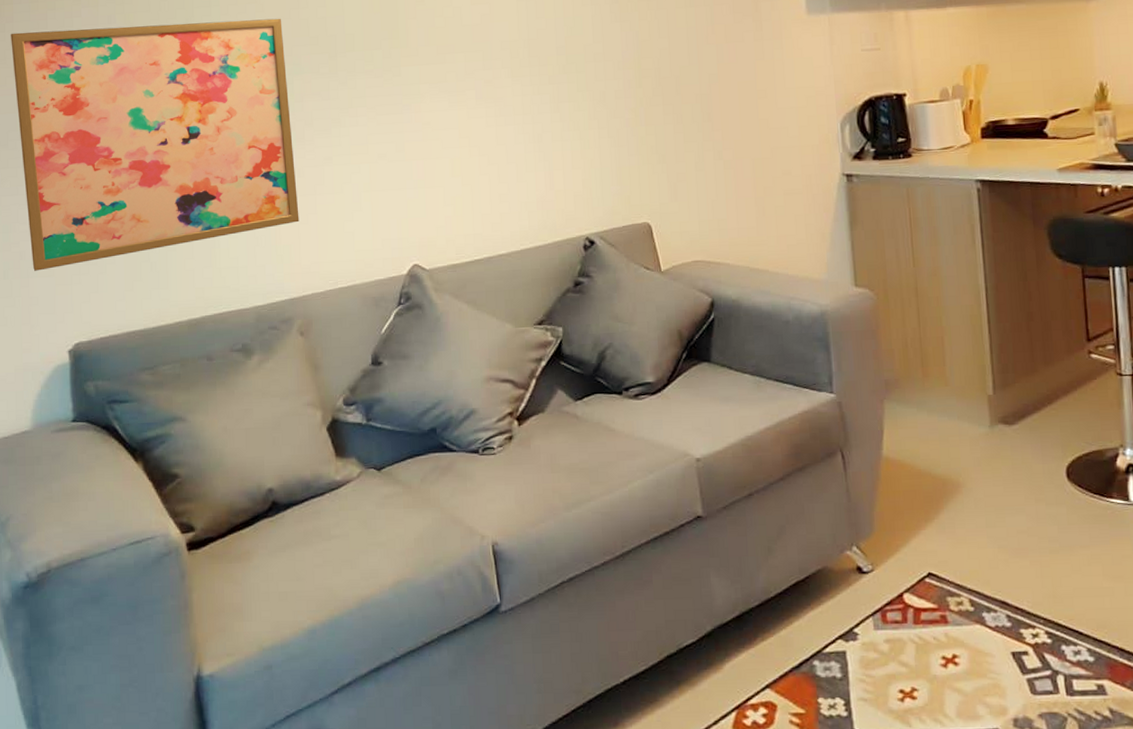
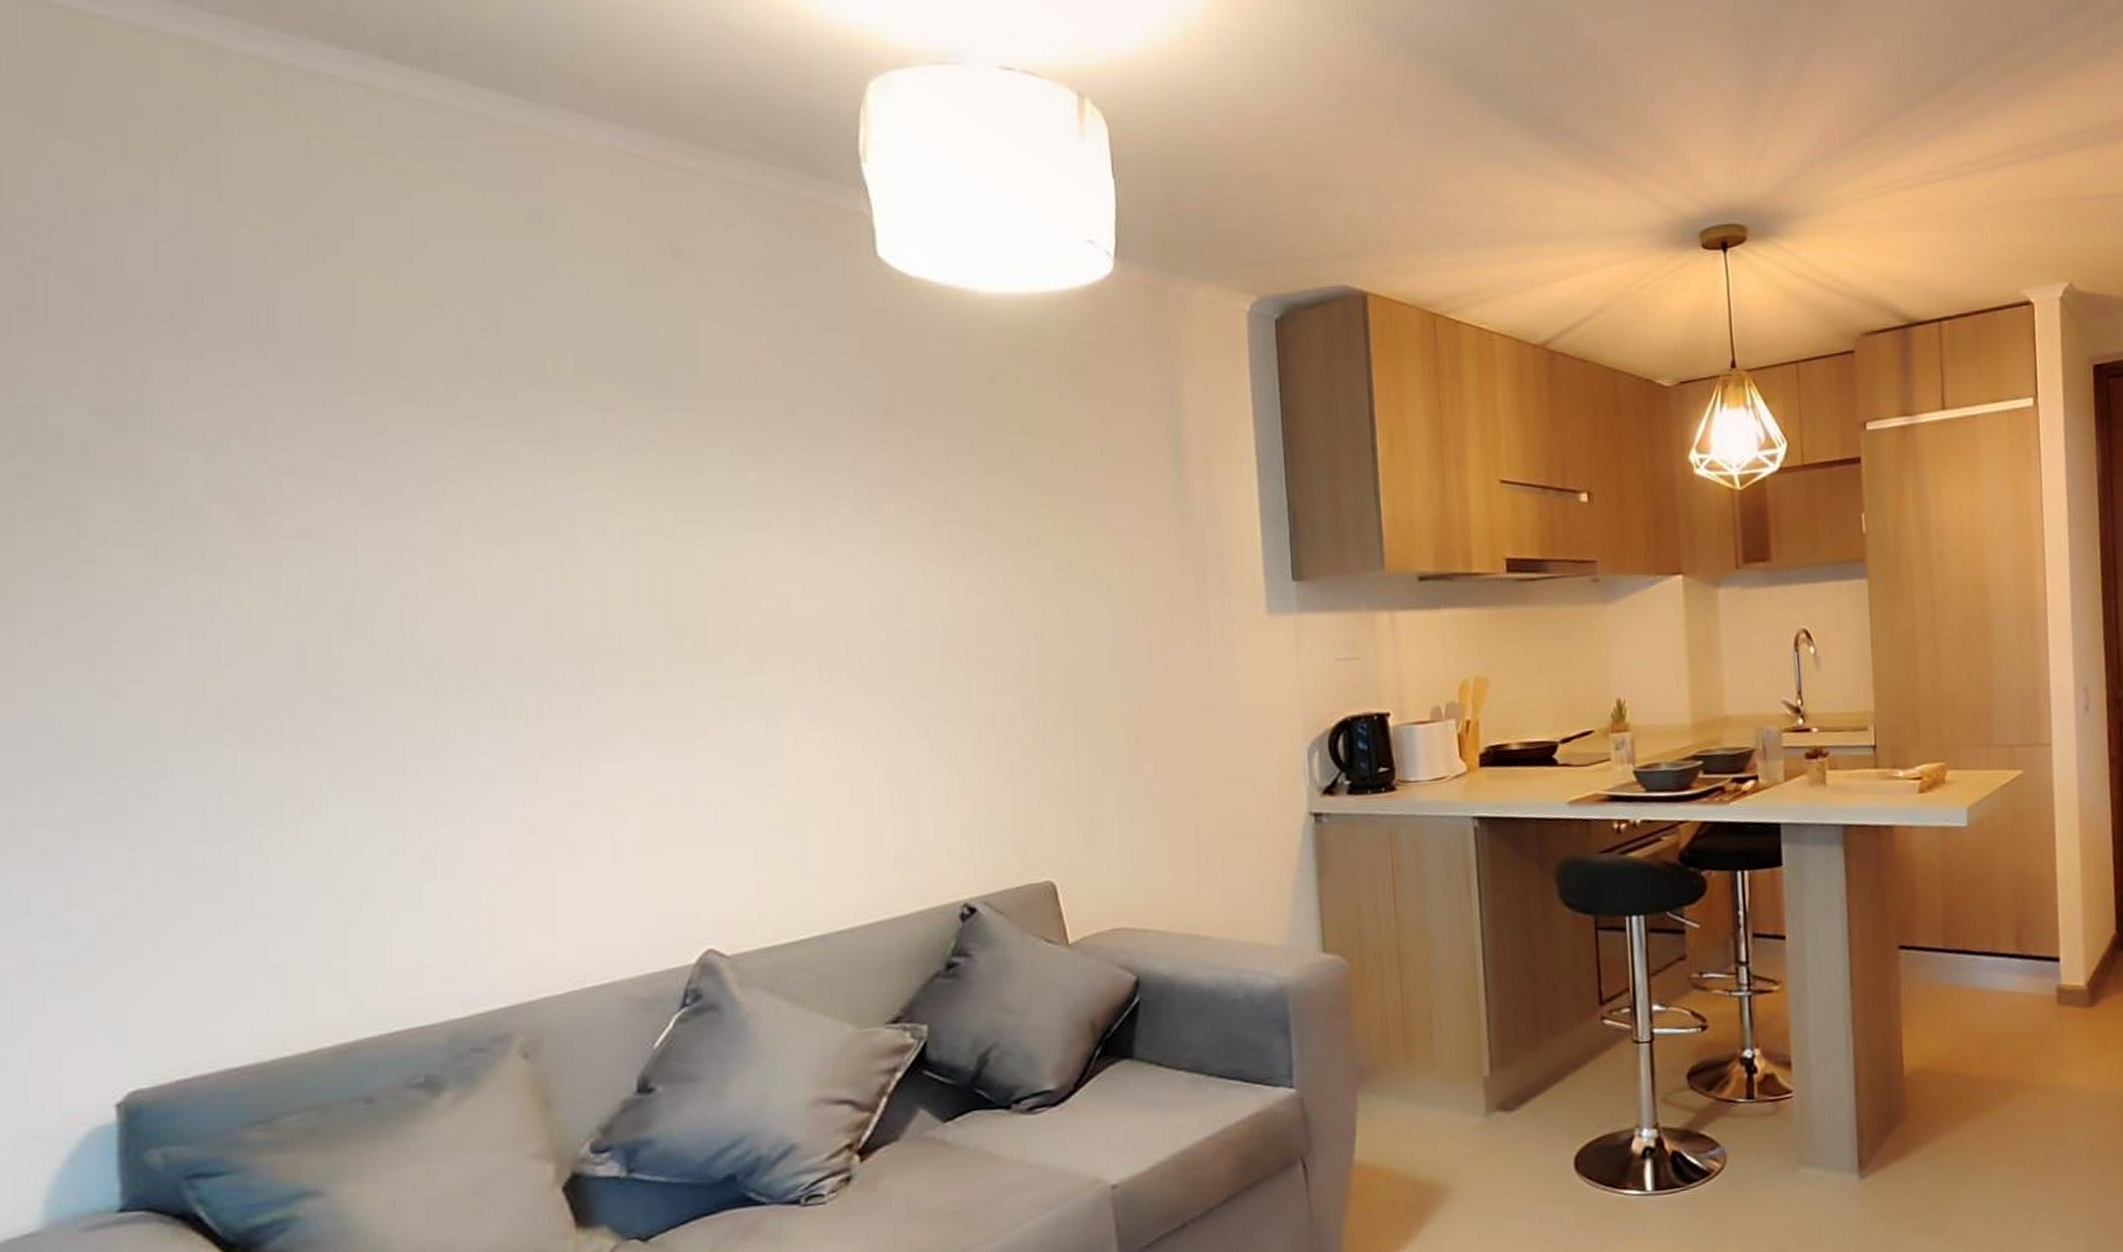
wall art: present [11,18,299,271] -> none [25,607,526,986]

